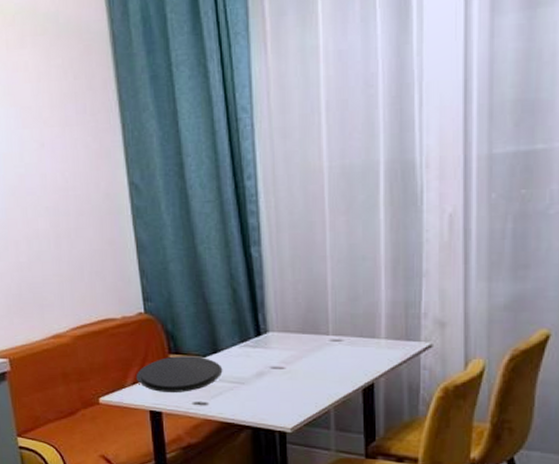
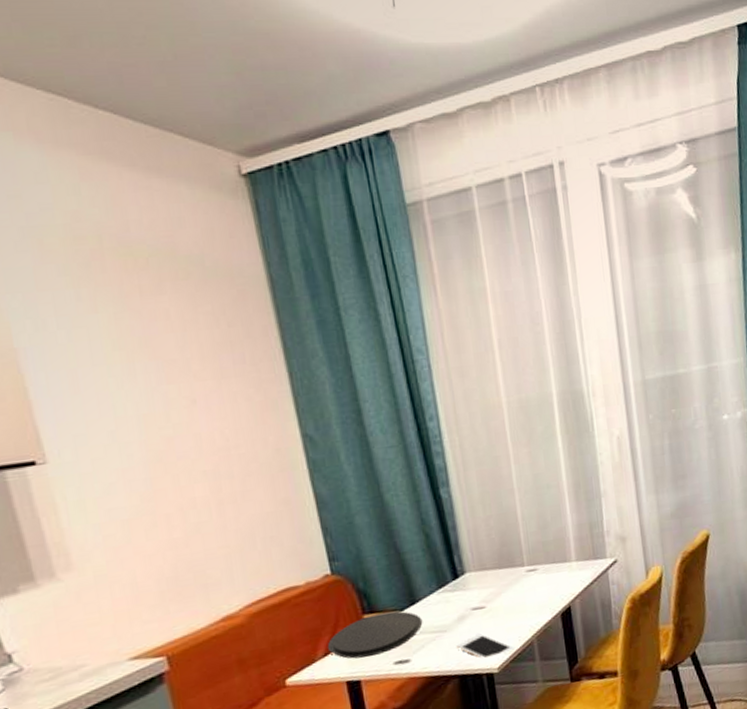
cell phone: none [252,392,311,416] -> present [456,633,515,658]

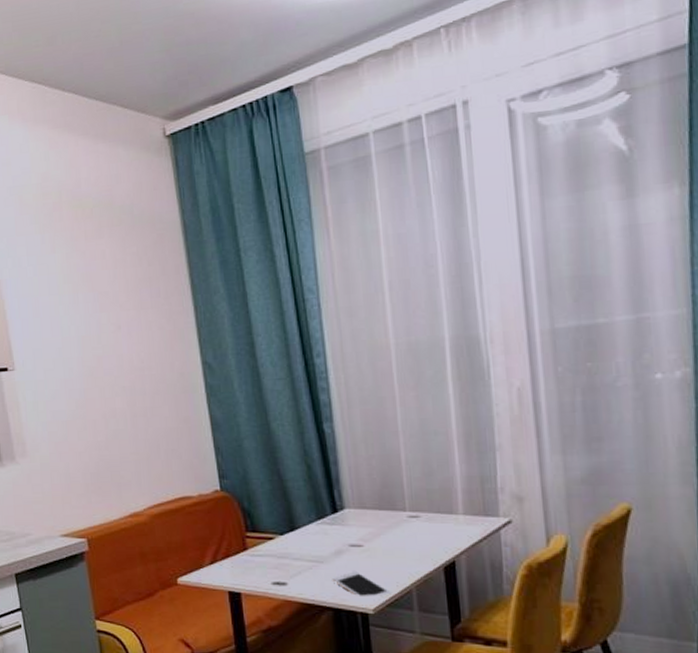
plate: present [327,611,423,659] -> none [213,534,301,572]

